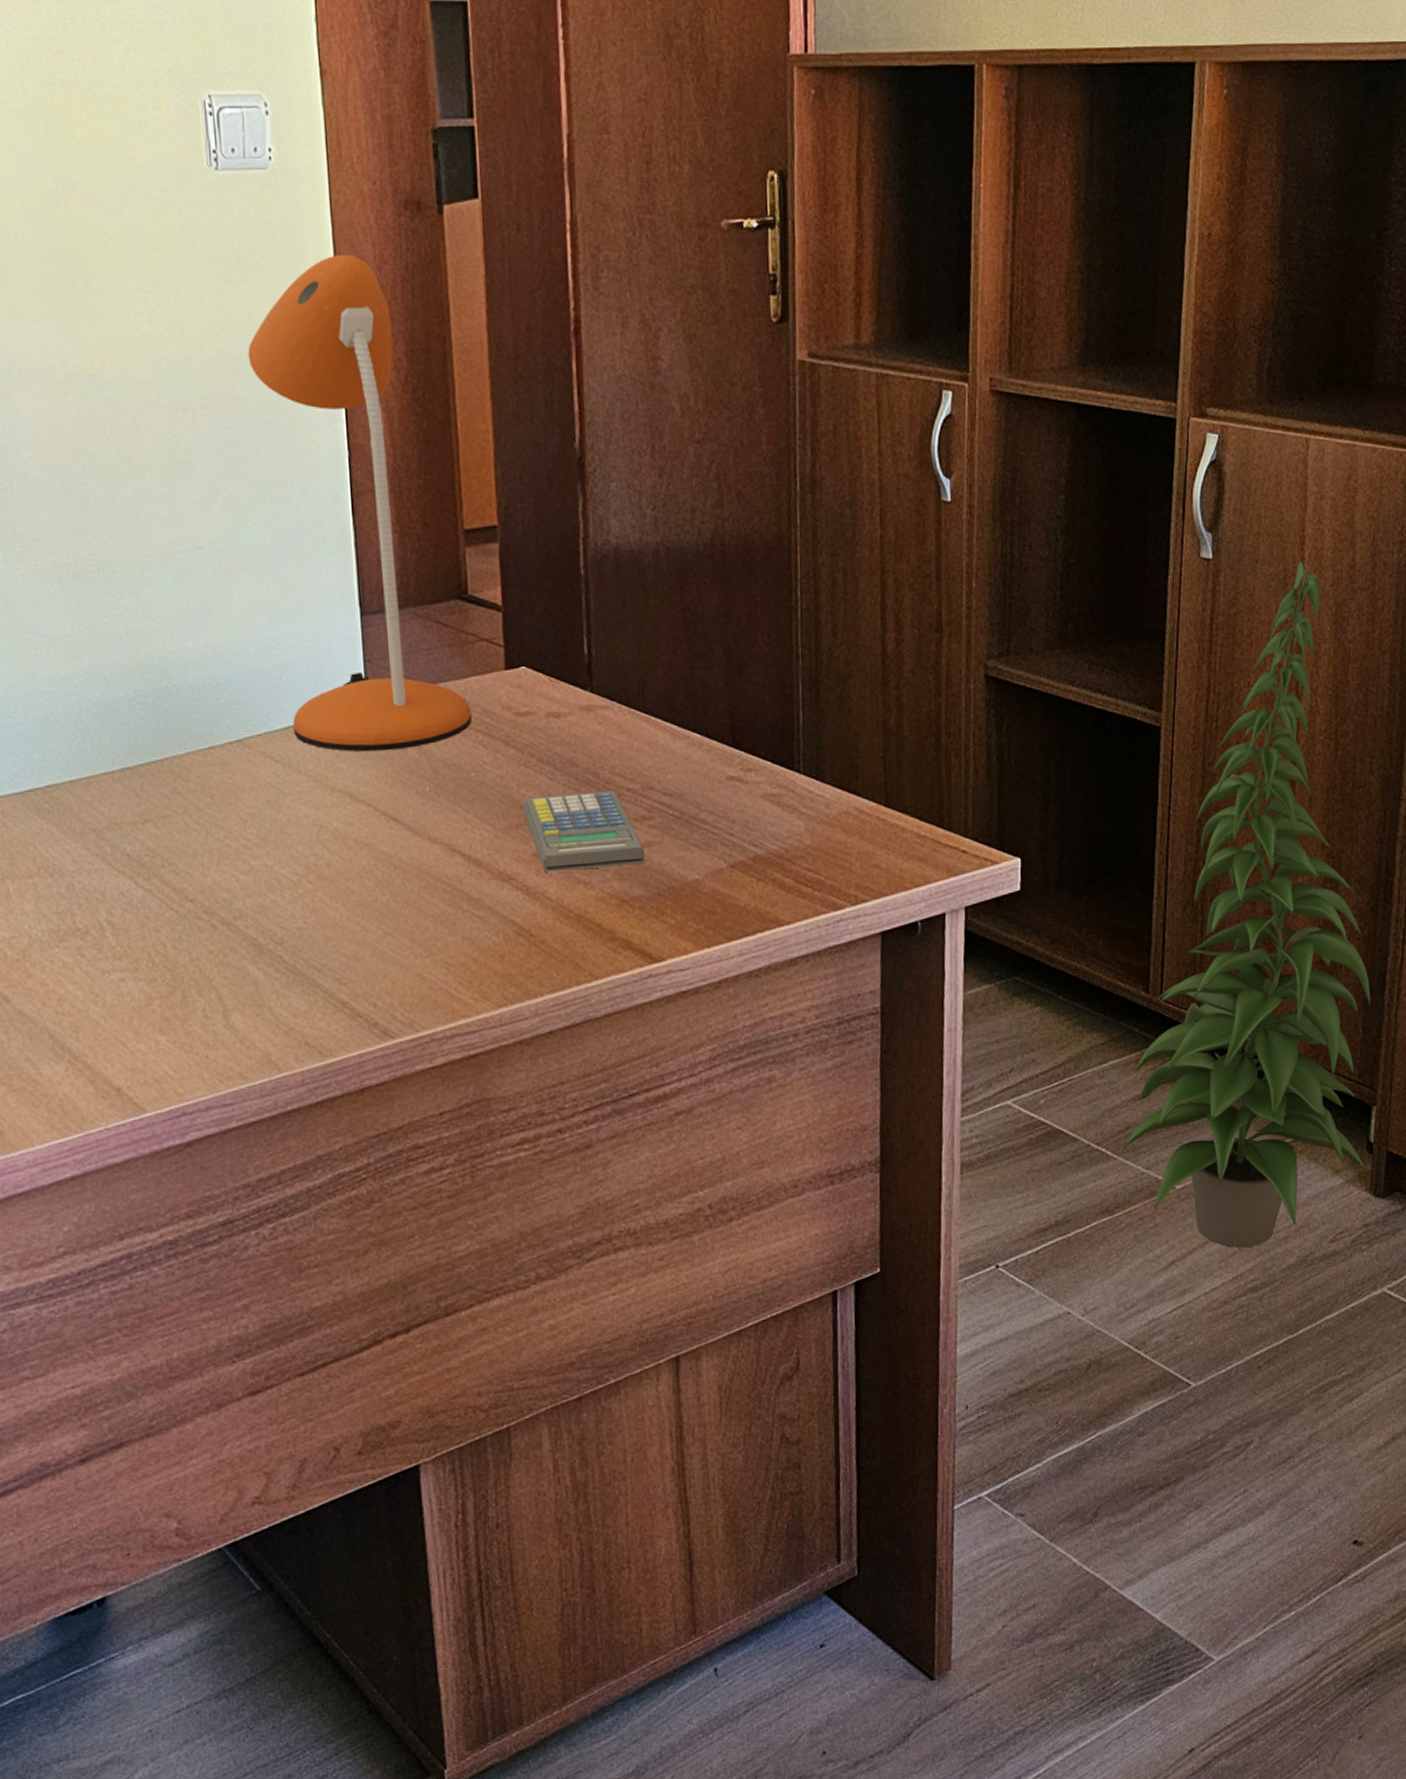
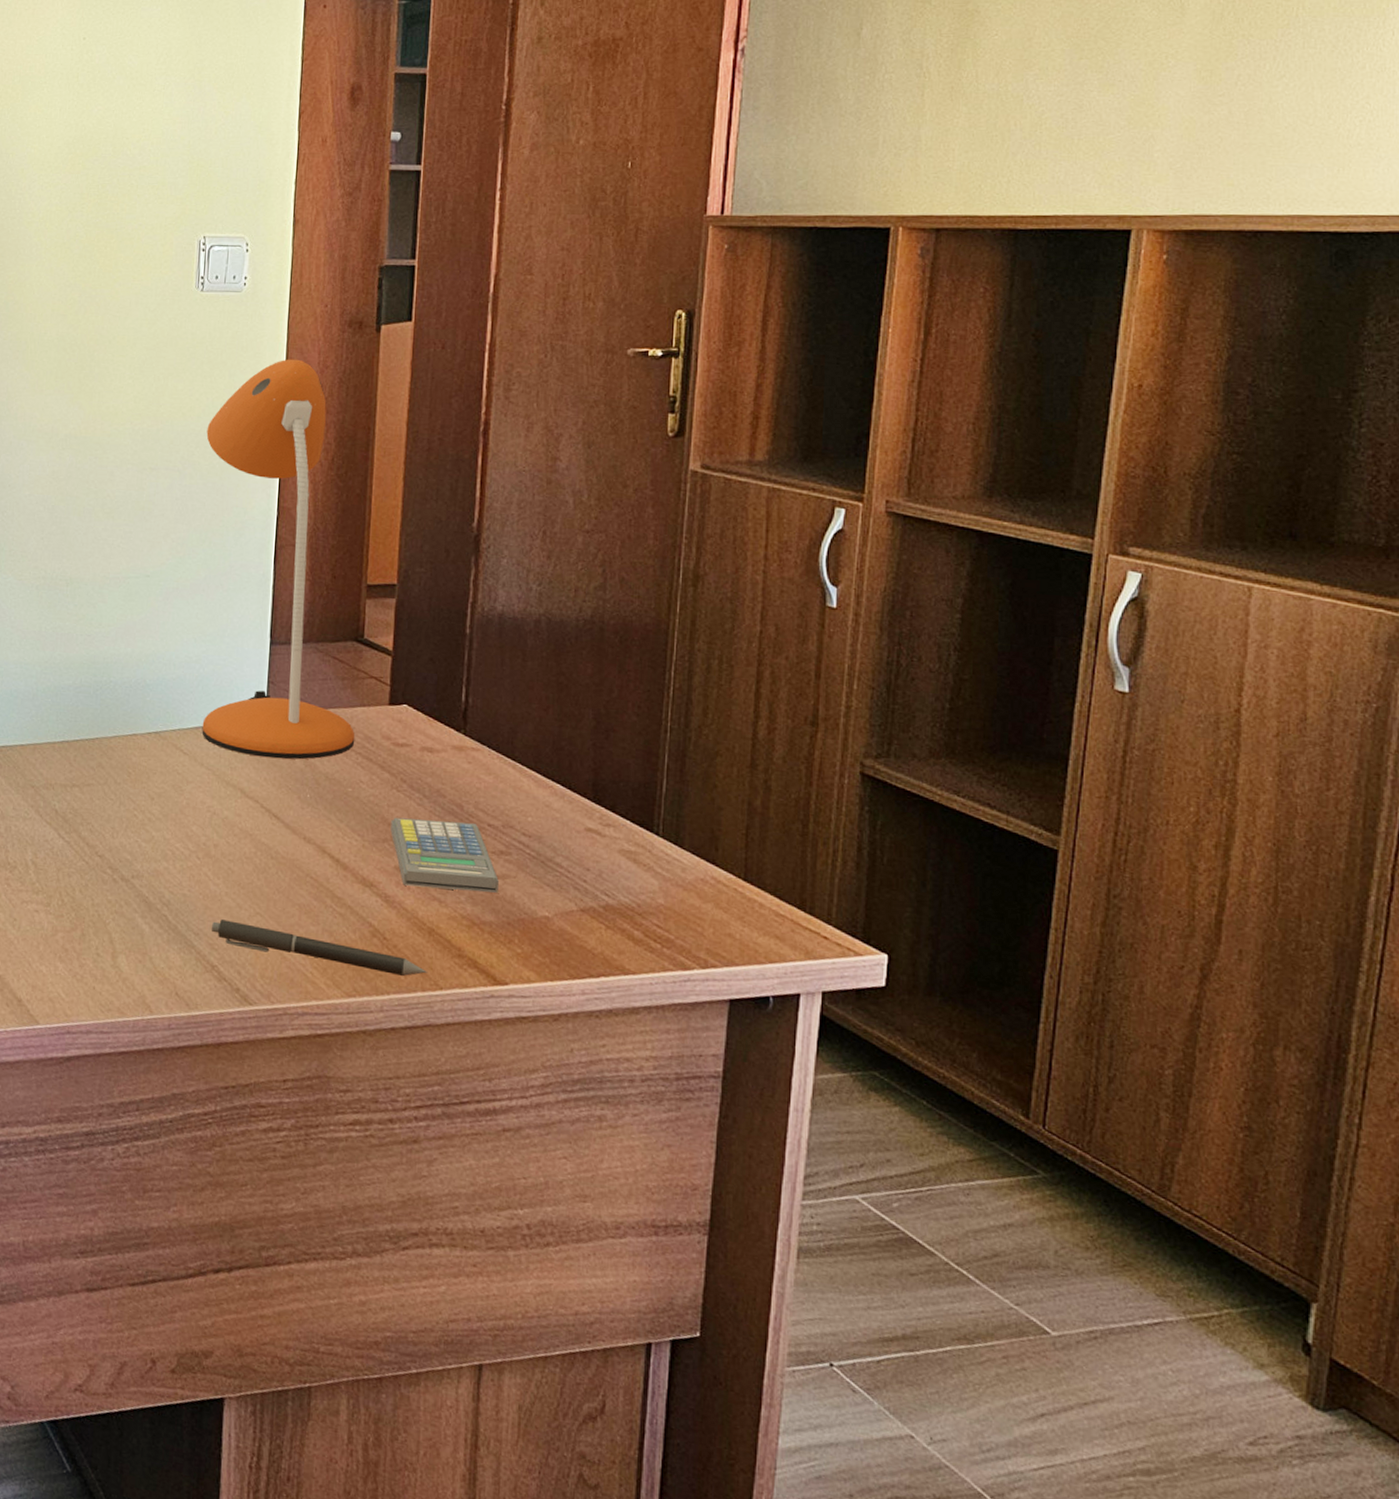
pen: none [335,947,581,977] -> present [211,919,428,977]
plant: present [1124,562,1371,1248] -> none [989,708,1313,1425]

